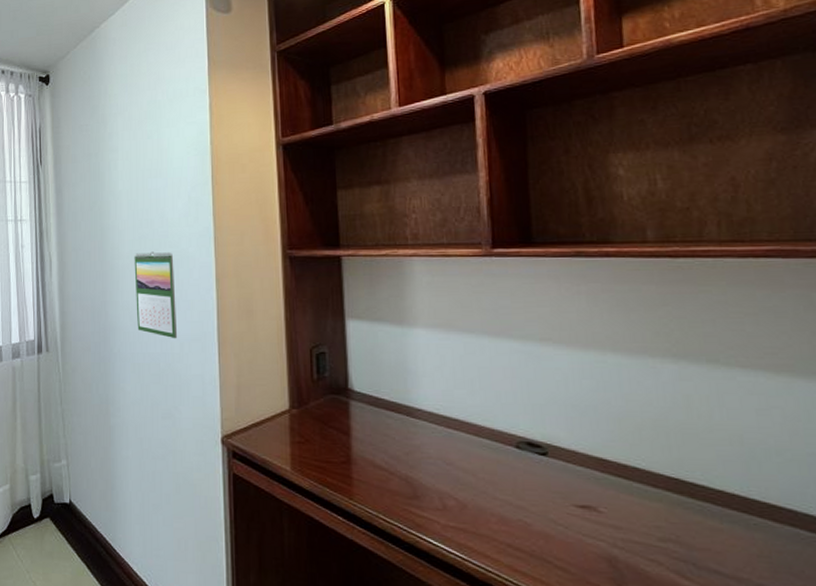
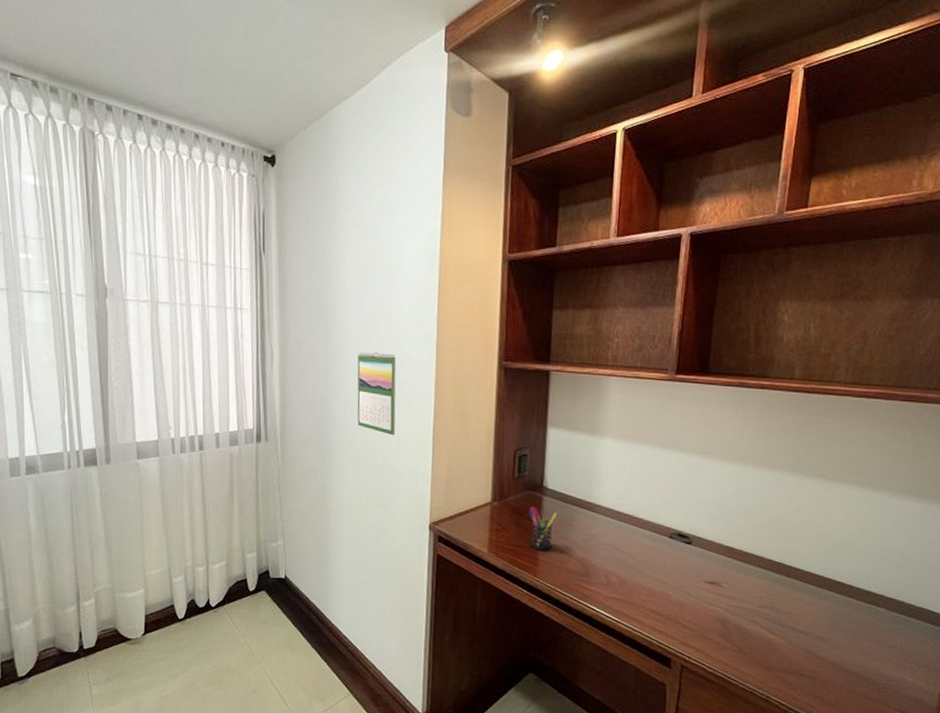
pen holder: none [334,413,369,468] -> present [528,506,558,551]

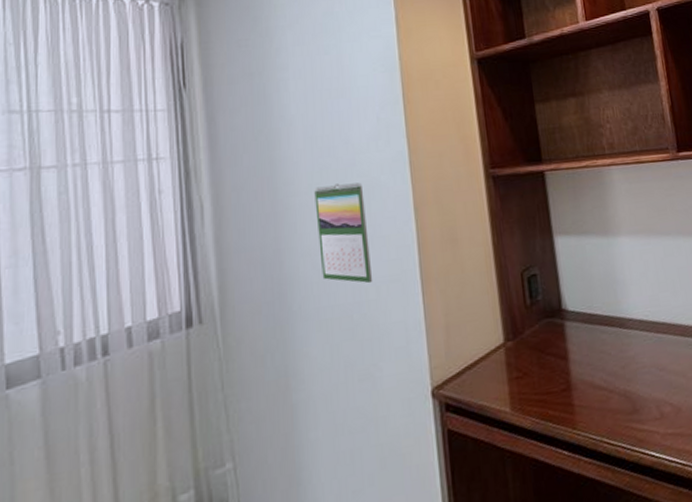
pen holder: present [528,506,558,551] -> none [551,337,587,393]

